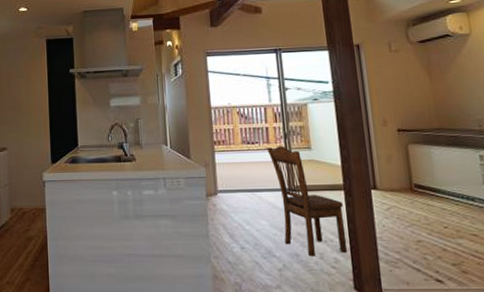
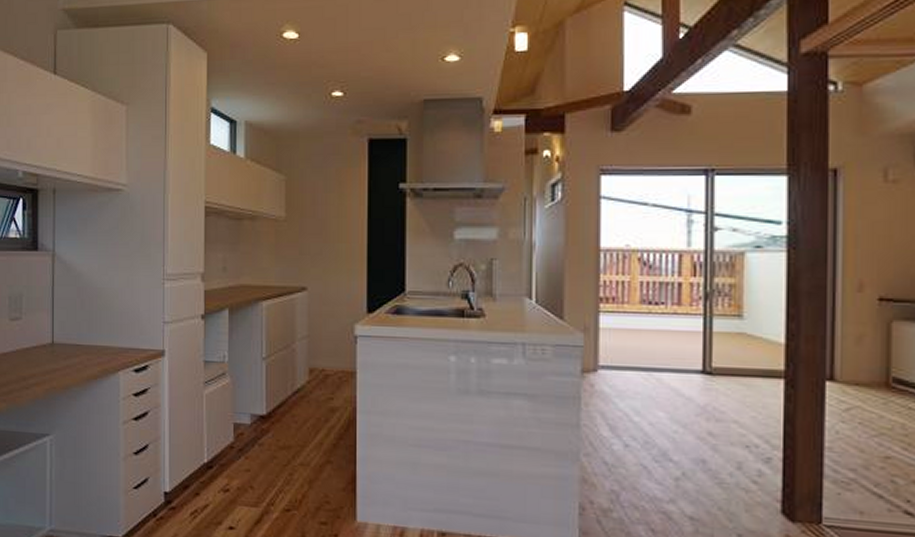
dining chair: present [267,146,348,257] -> none [677,310,780,466]

